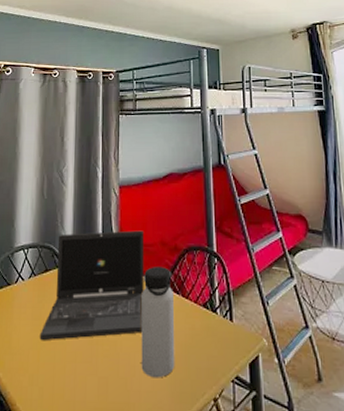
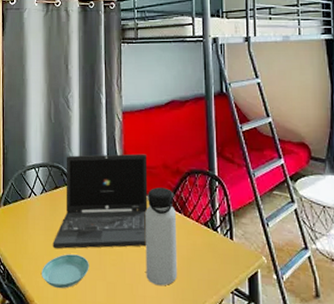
saucer: none [26,346,80,388] -> present [42,254,89,289]

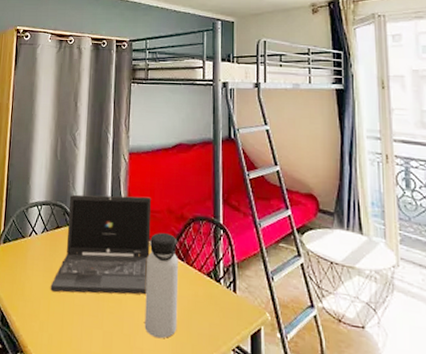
saucer: present [42,254,89,289] -> none [37,298,87,336]

